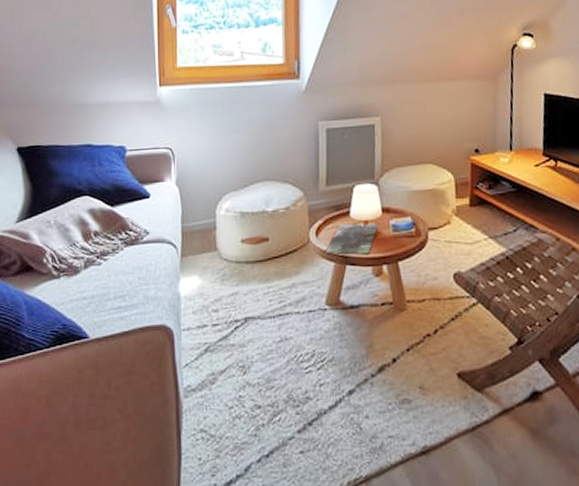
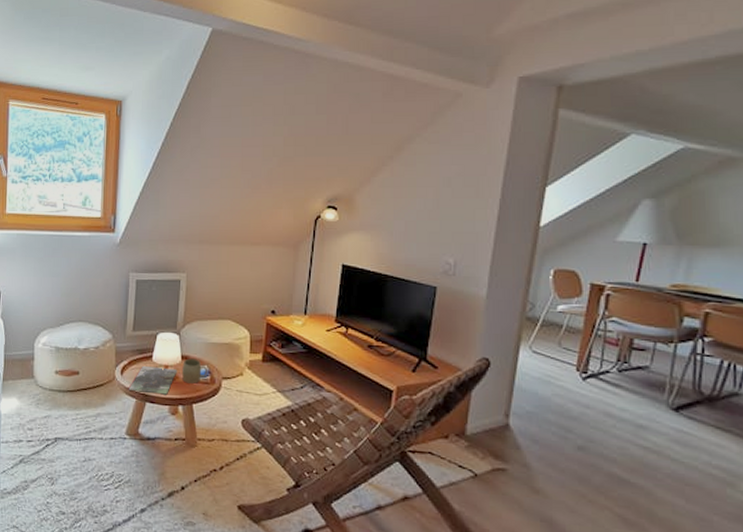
mug: none [384,210,412,240] -> present [182,358,208,385]

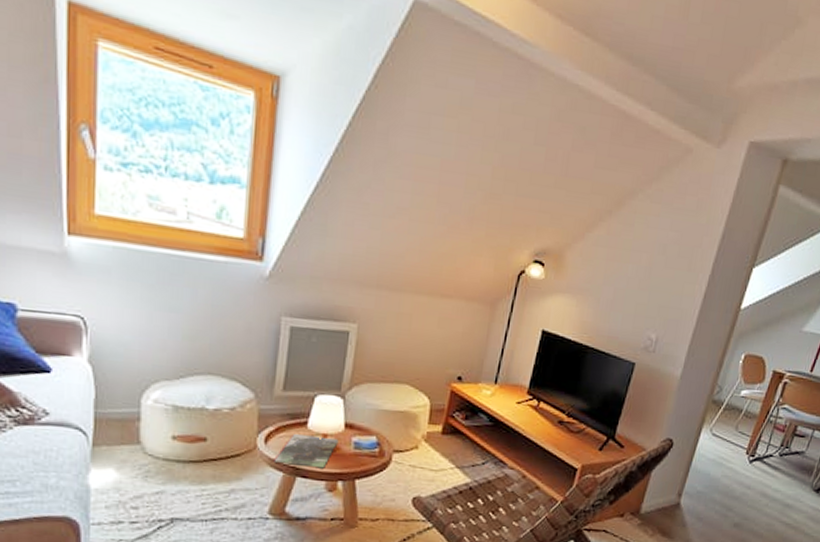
mug: present [182,358,208,385] -> none [344,427,377,458]

